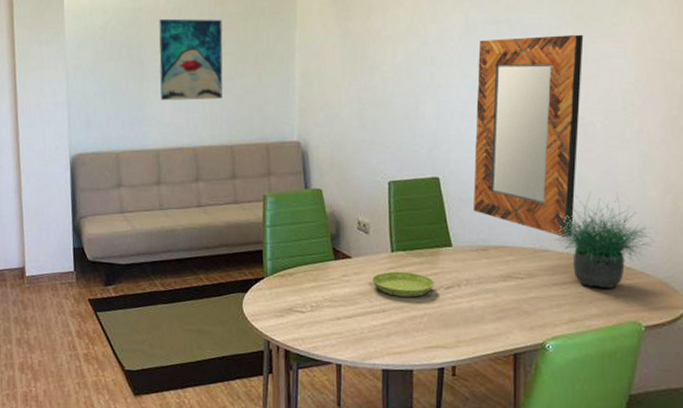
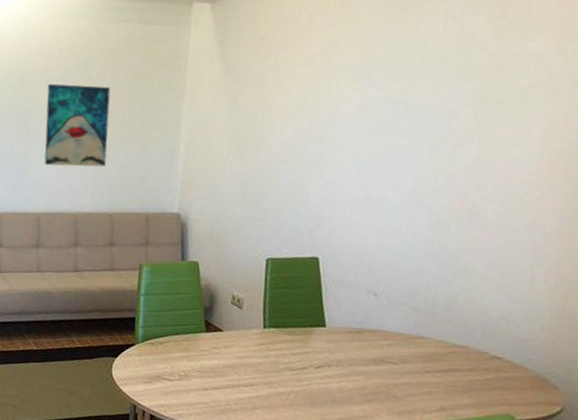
saucer: present [372,271,435,297] -> none [242,347,306,374]
home mirror: present [473,34,584,237] -> none [351,119,486,326]
potted plant: present [550,193,653,289] -> none [429,283,537,381]

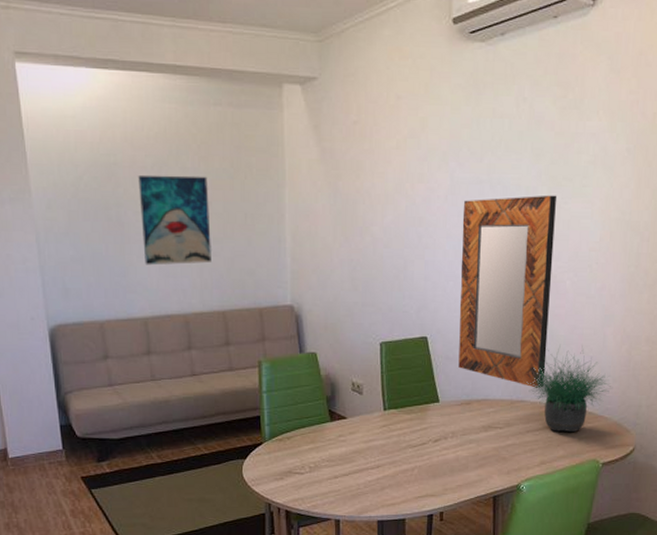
home mirror: none [351,119,486,326] -> present [458,195,558,388]
potted plant: none [429,283,537,381] -> present [525,345,611,433]

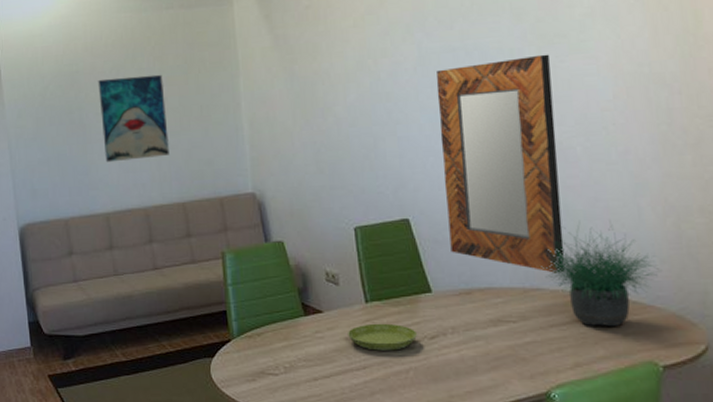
saucer: none [367,428,425,452] -> present [348,323,418,351]

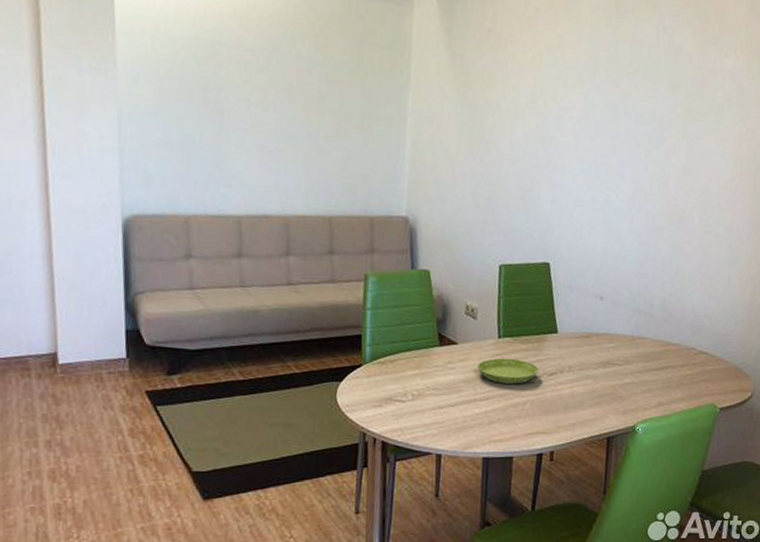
wall art: present [98,74,169,163] -> none [244,58,324,163]
home mirror: present [436,54,565,273] -> none [580,124,691,326]
potted plant: present [539,220,659,327] -> none [648,284,733,375]

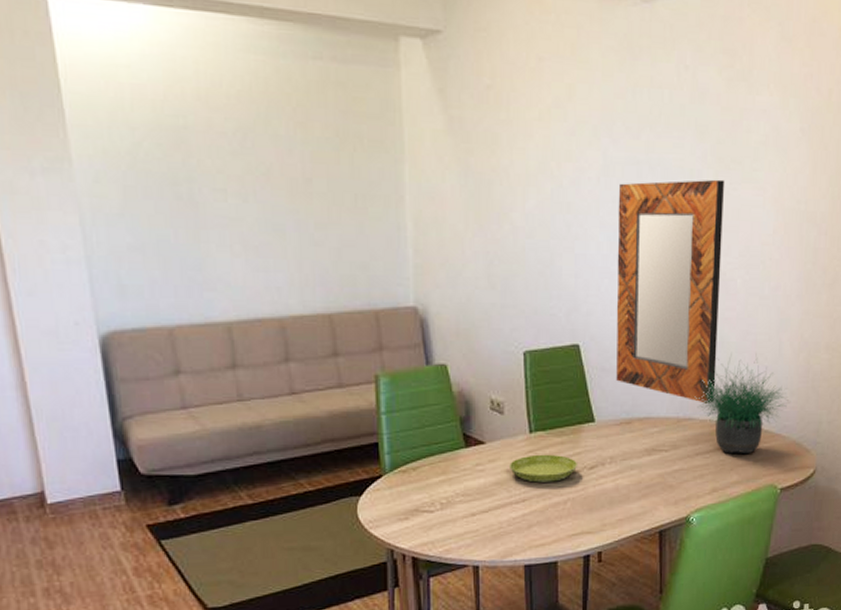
home mirror: none [580,124,691,326] -> present [616,179,725,403]
potted plant: none [648,284,733,375] -> present [693,353,788,455]

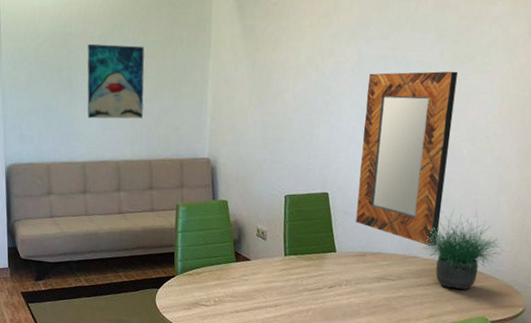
wall art: none [216,142,313,257] -> present [87,43,145,119]
saucer: present [510,454,578,483] -> none [267,272,321,295]

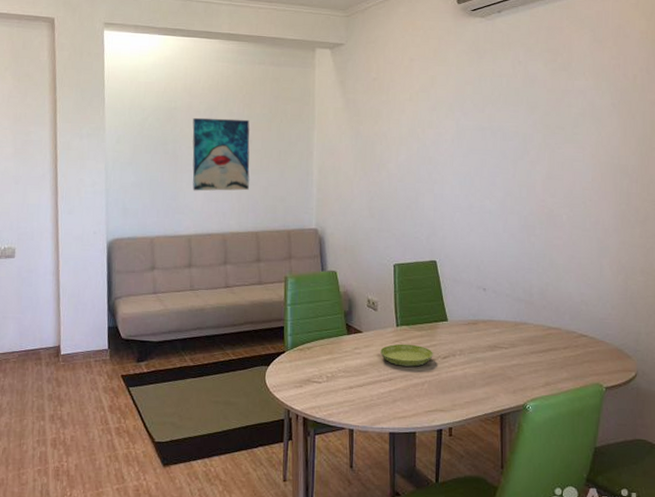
saucer: none [267,272,321,295] -> present [380,343,434,367]
home mirror: present [356,71,459,246] -> none [465,140,552,312]
potted plant: present [419,209,503,290] -> none [528,274,610,356]

